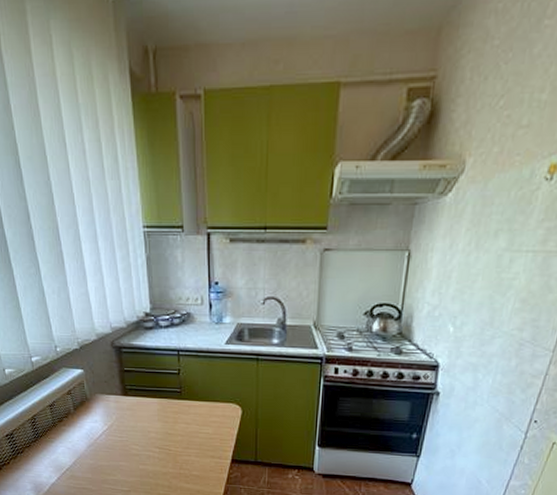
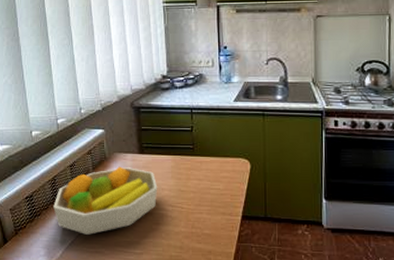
fruit bowl: none [36,407,144,472] -> present [53,166,158,235]

